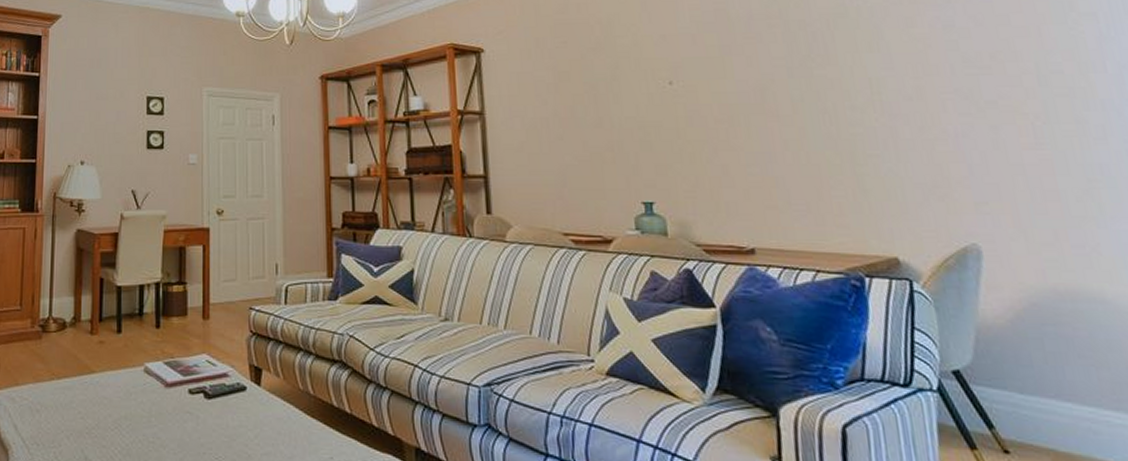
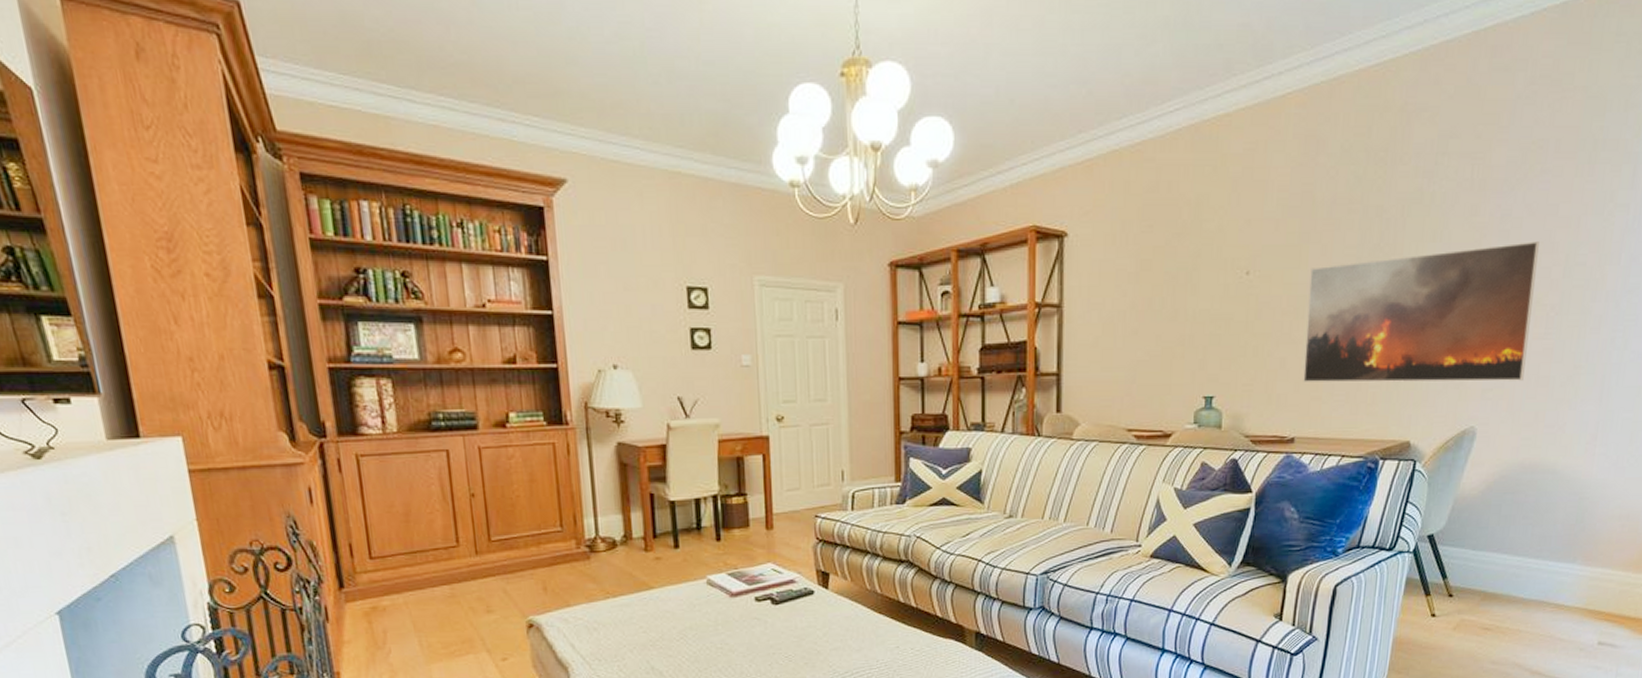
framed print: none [738,51,1025,194] -> present [1303,242,1539,383]

